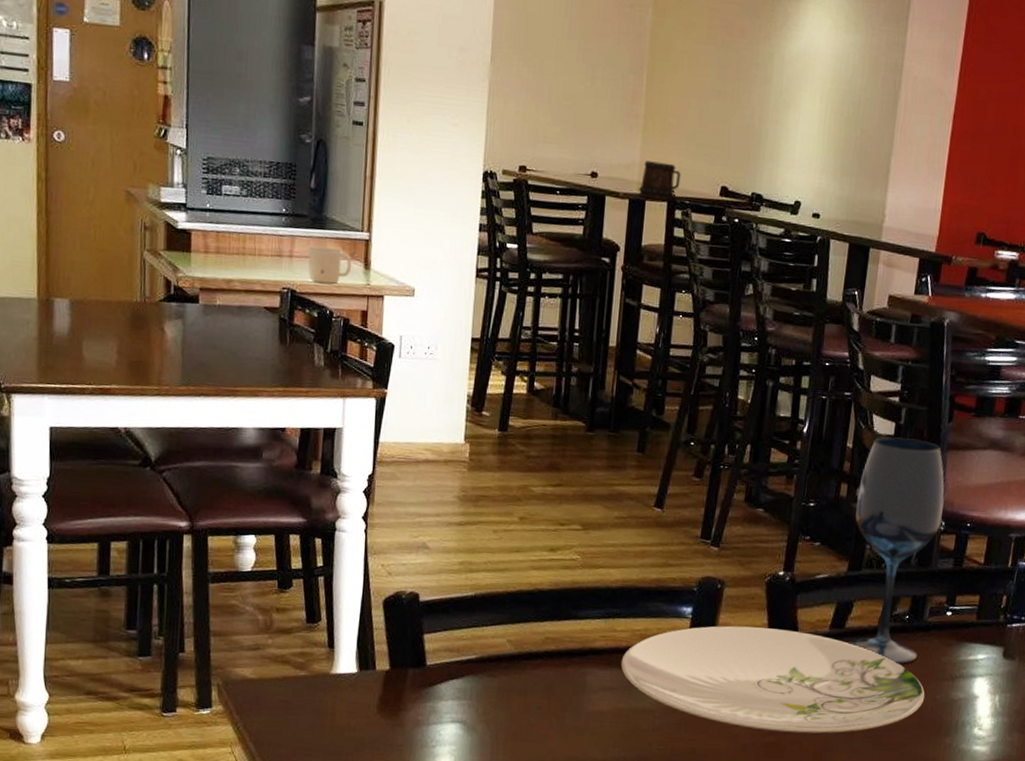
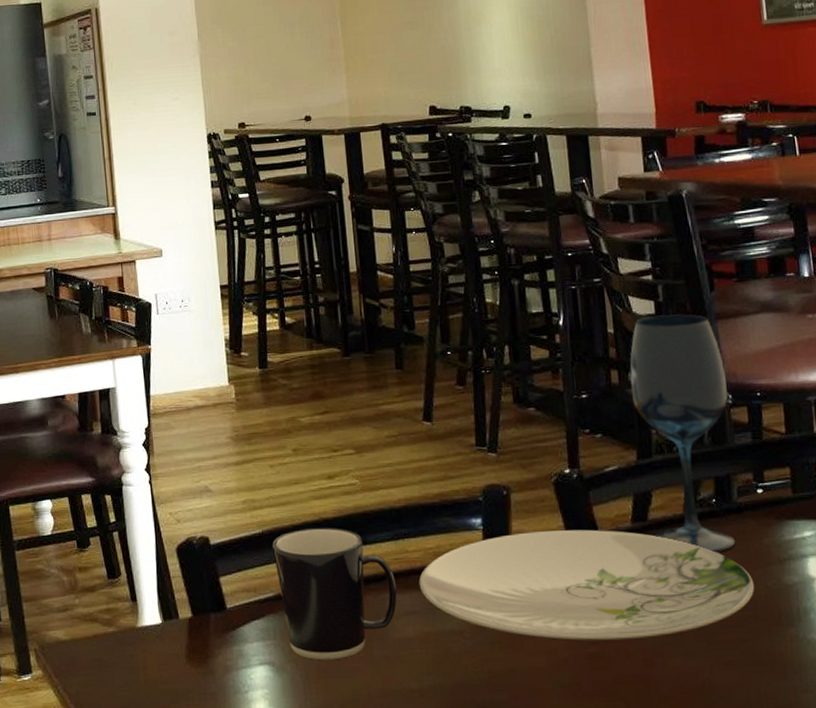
mug: present [308,246,352,284] -> none [64,226,104,259]
mug: none [482,597,599,725] -> present [272,528,397,661]
beer mug: present [639,161,681,201] -> none [352,95,390,130]

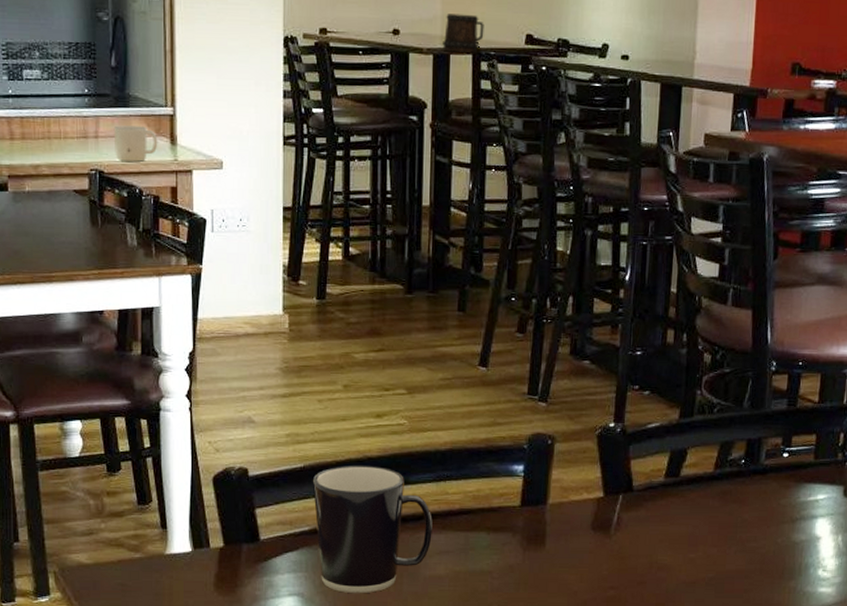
mug: none [64,226,104,259] -> present [113,125,158,162]
beer mug: none [352,95,390,130] -> present [442,14,484,53]
plate: present [419,529,755,642] -> none [455,481,766,586]
wineglass: present [629,314,736,553] -> none [683,278,774,510]

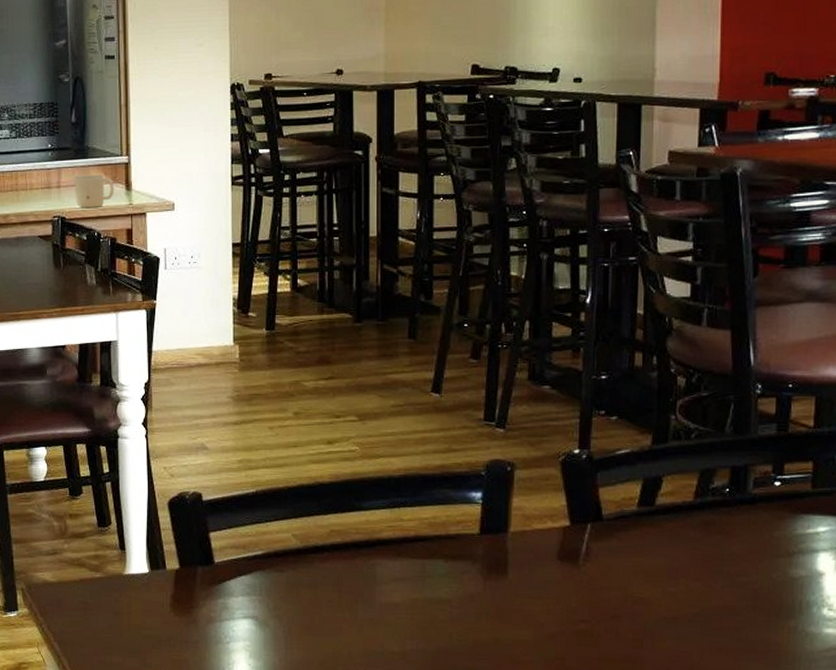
mug: present [312,466,433,594] -> none [264,491,387,619]
beer mug: present [442,14,484,53] -> none [386,50,428,87]

